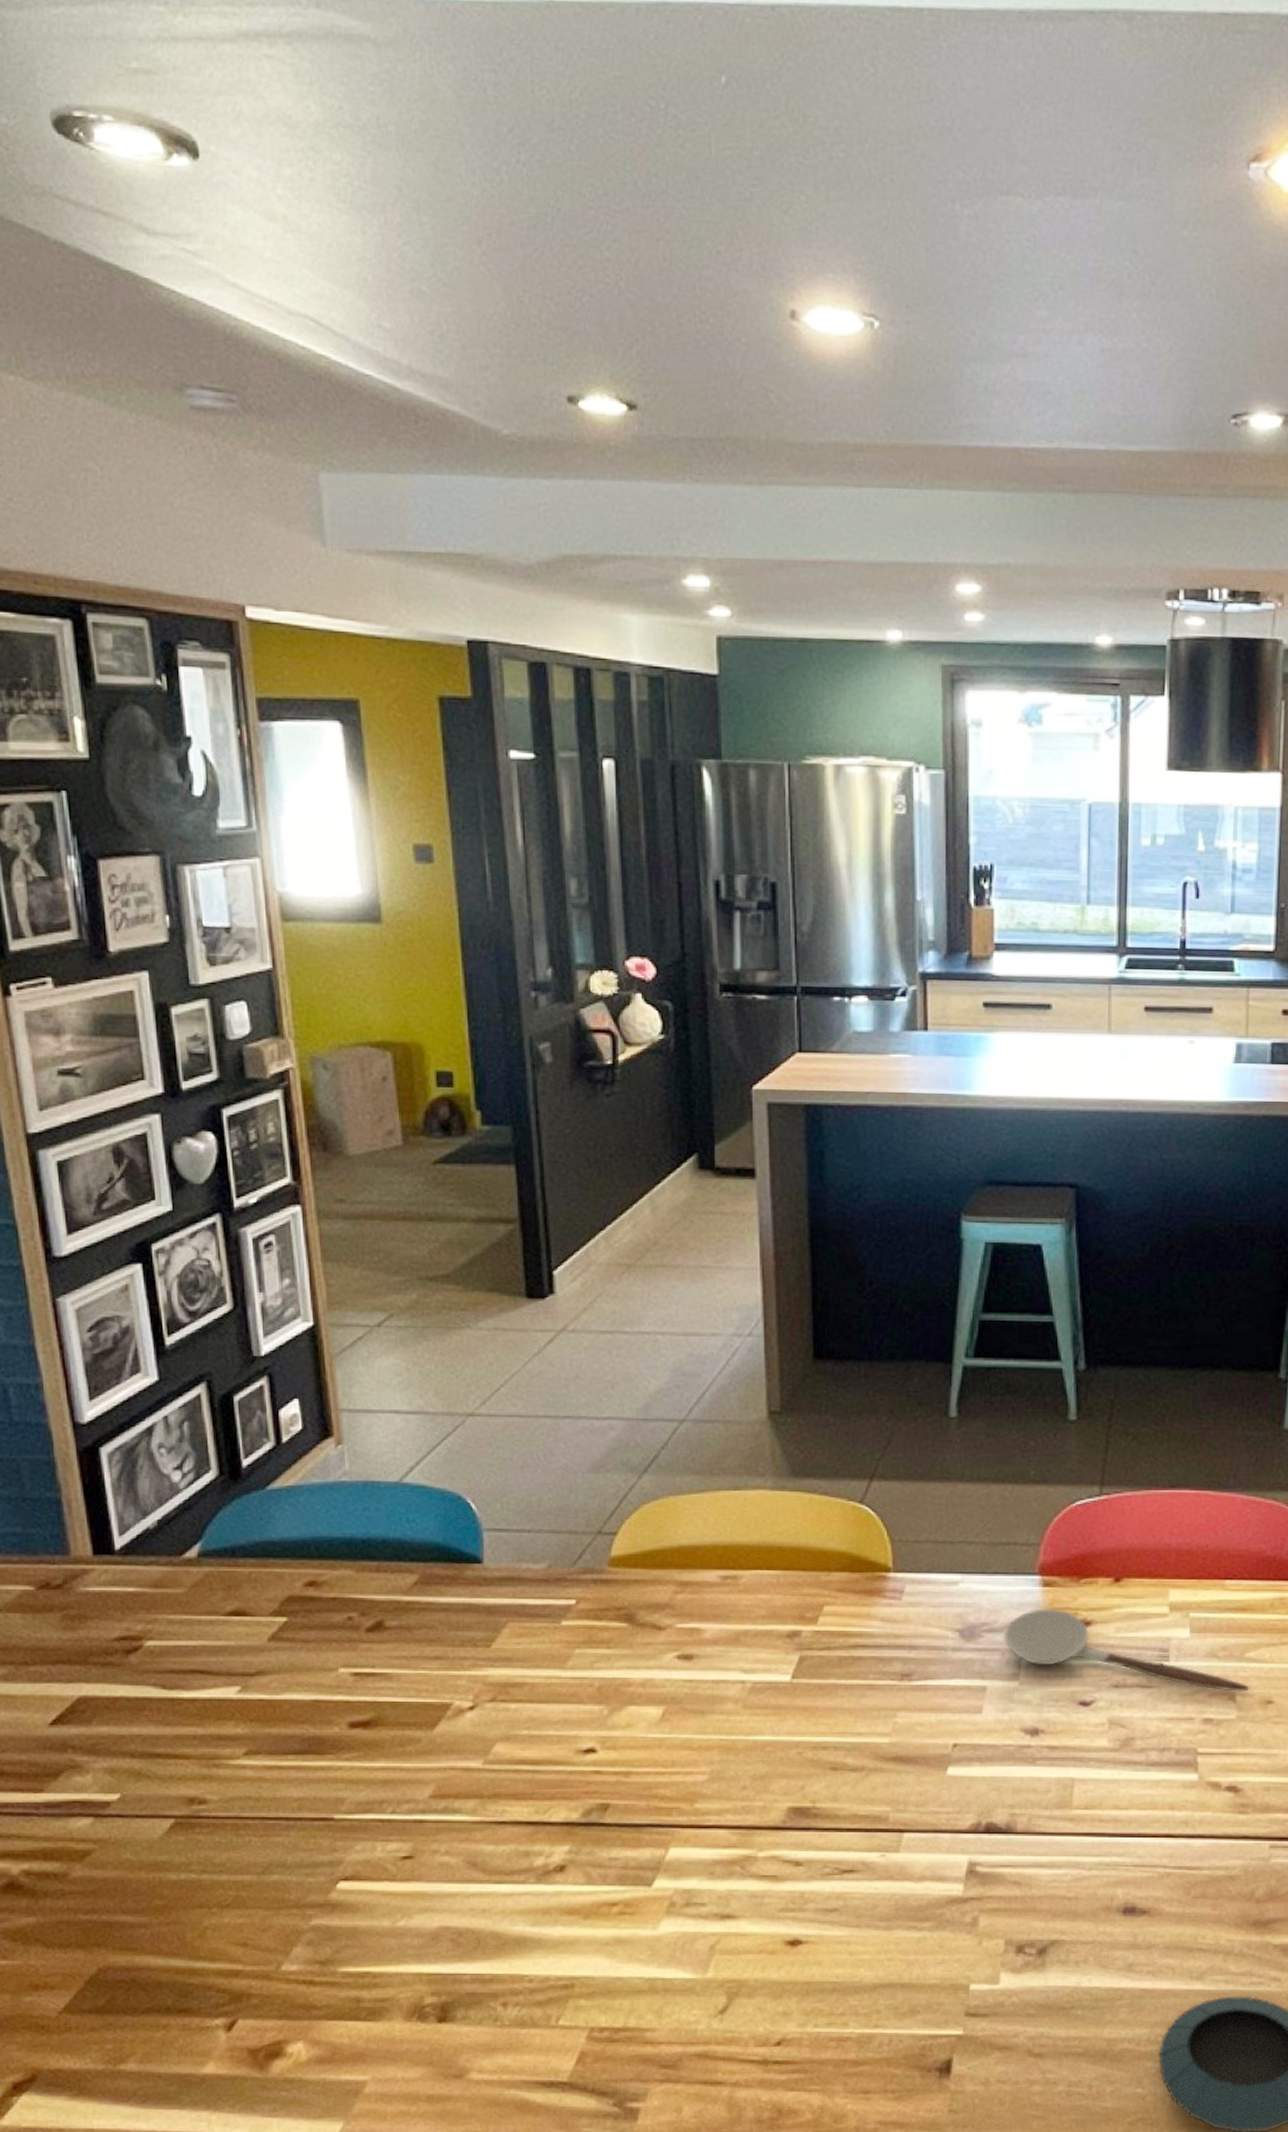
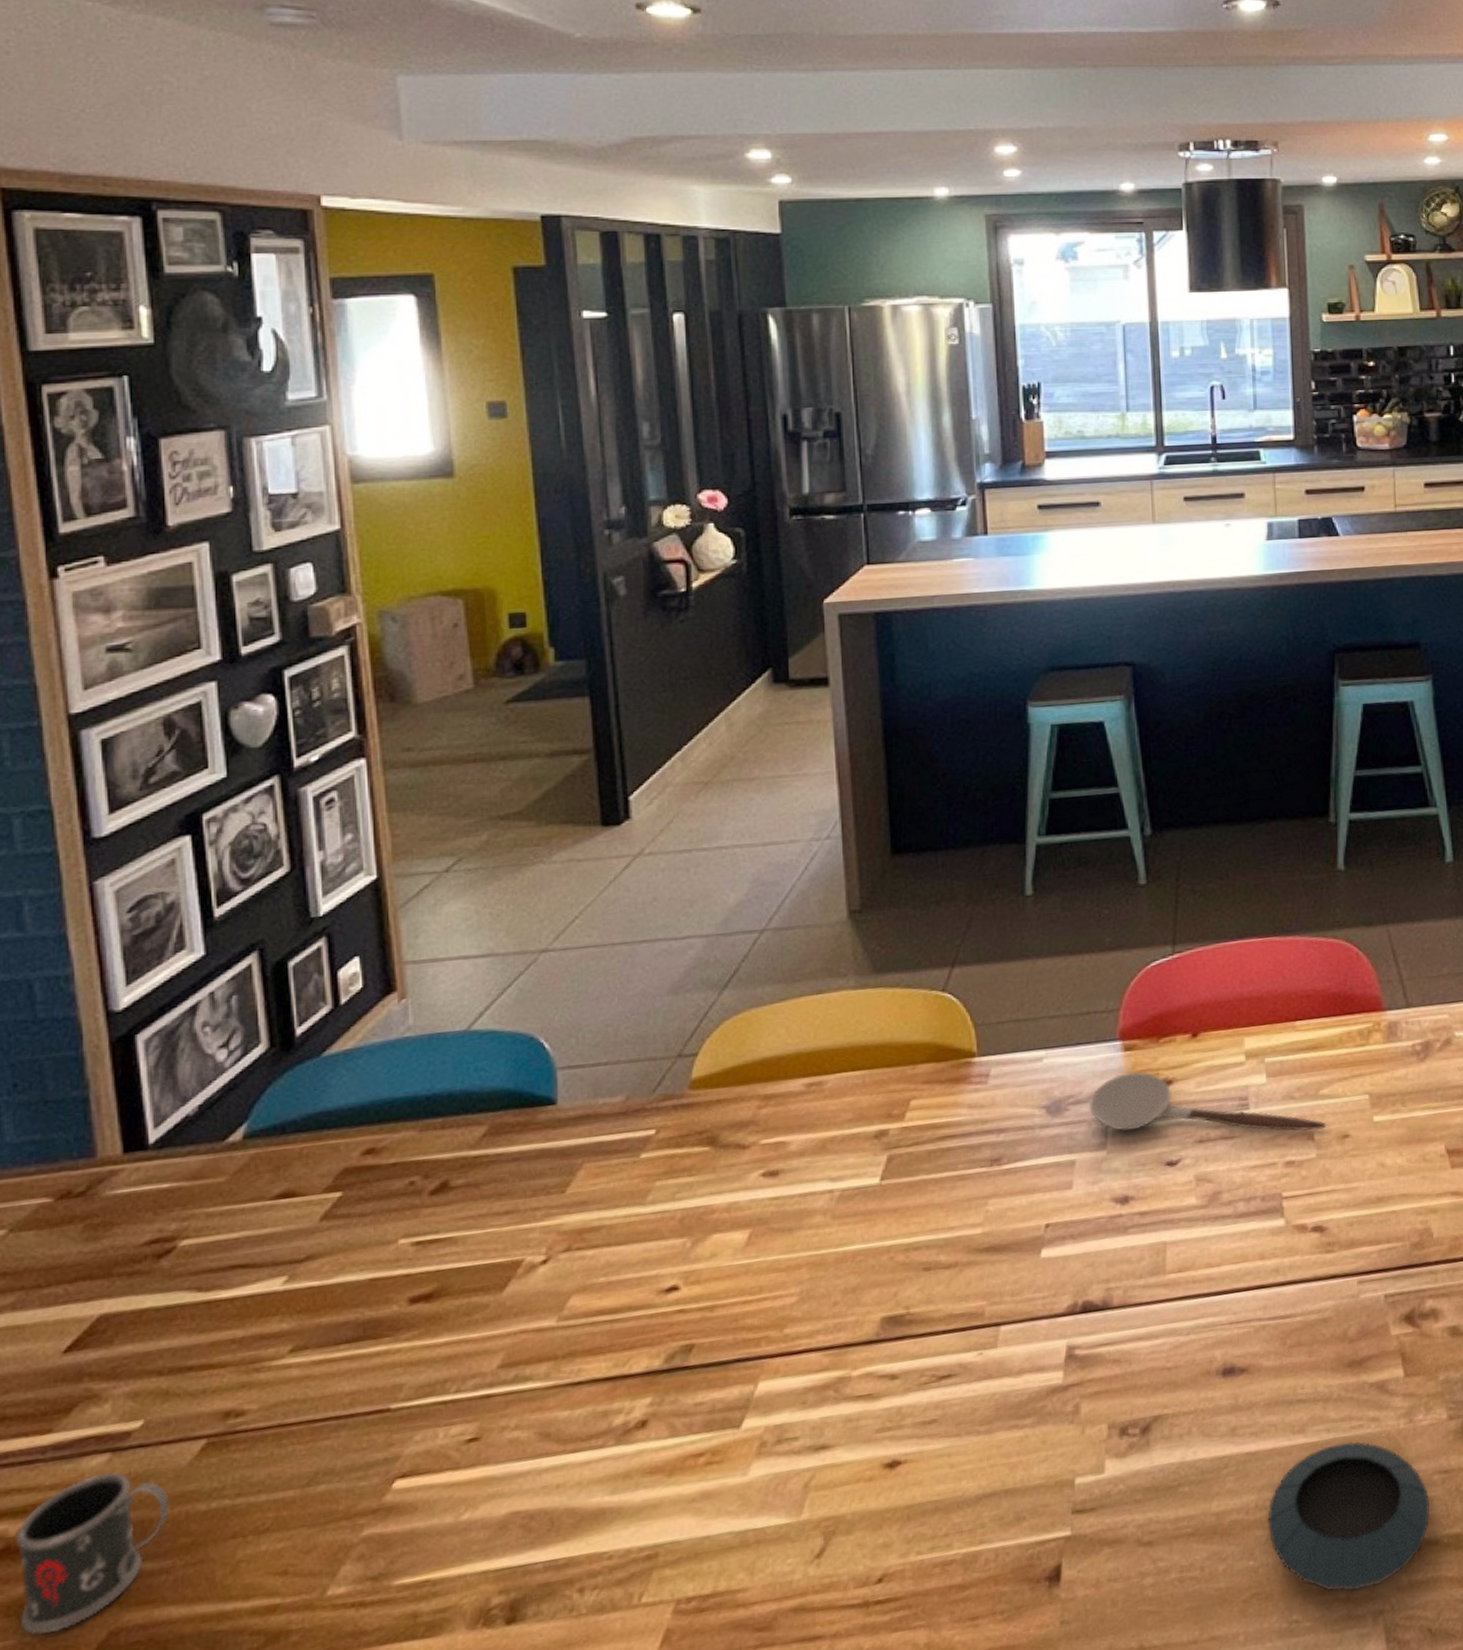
mug: none [18,1834,145,1961] -> present [16,1472,170,1635]

